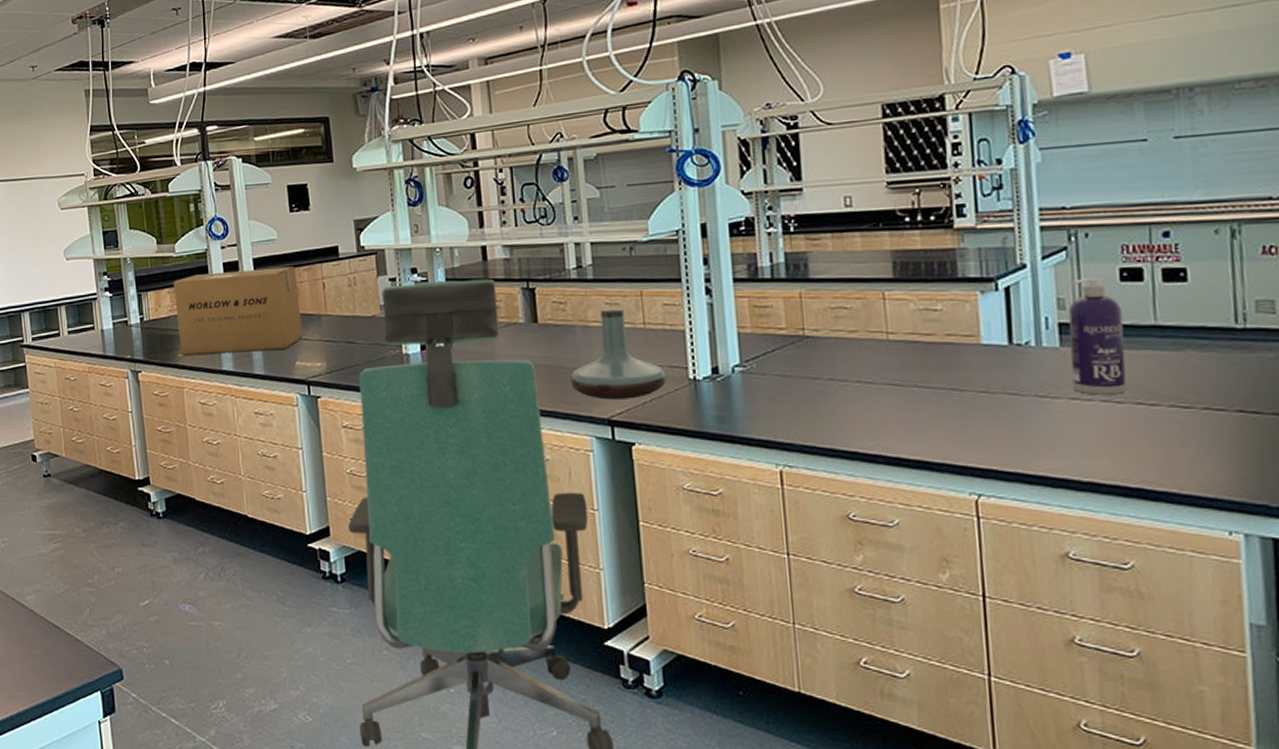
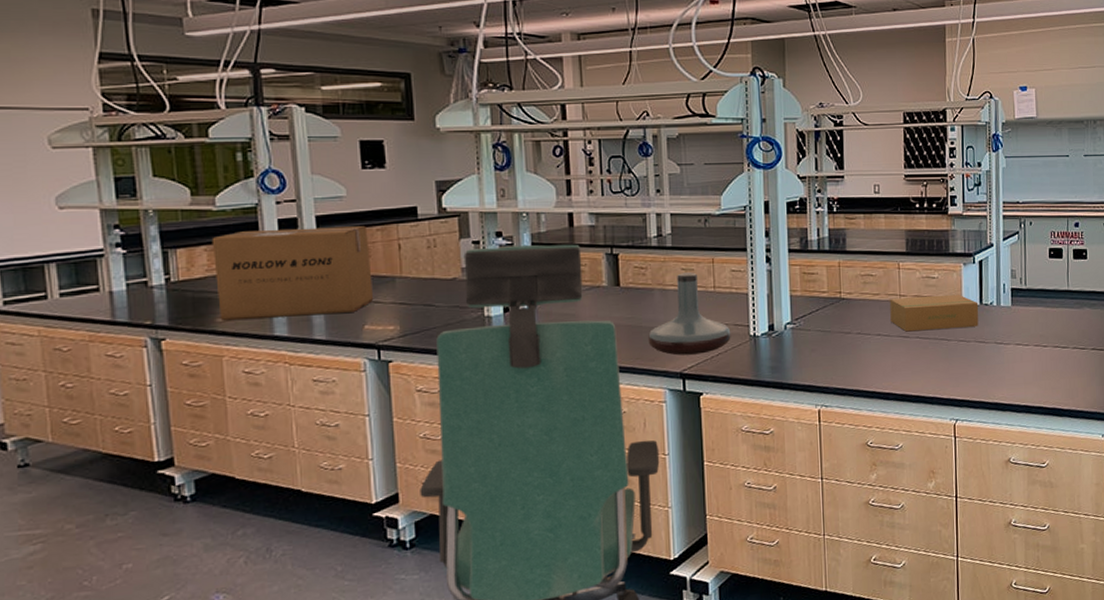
box: none [872,331,1008,379] -> present [890,294,979,332]
spray bottle: present [1068,277,1127,395] -> none [1017,255,1050,341]

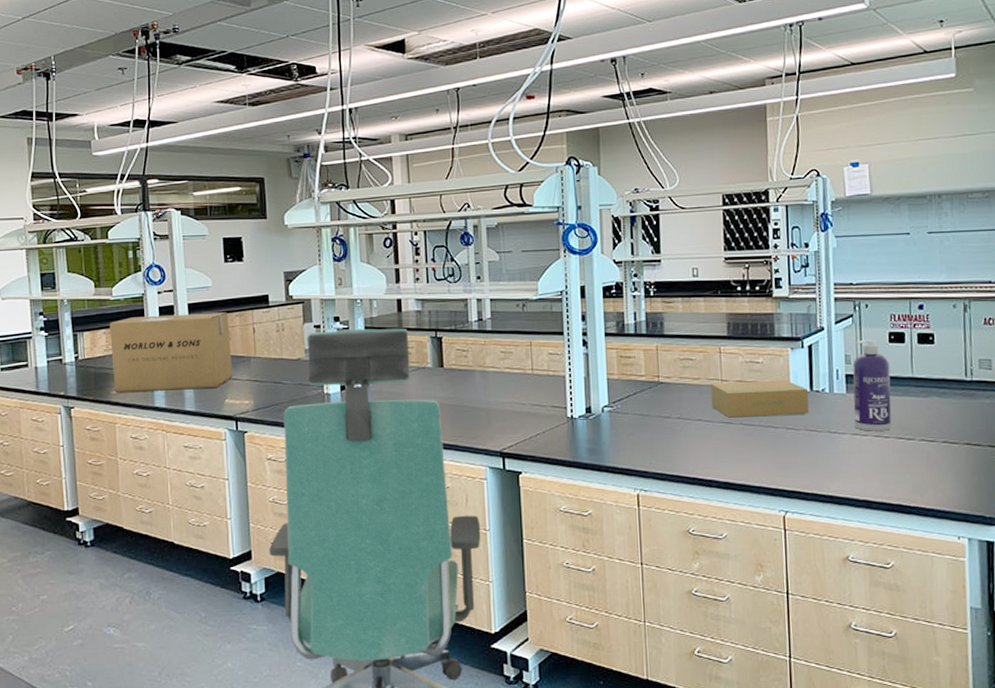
flask: present [648,272,731,356] -> none [470,355,549,435]
spray bottle: none [1017,255,1050,341] -> present [852,339,892,431]

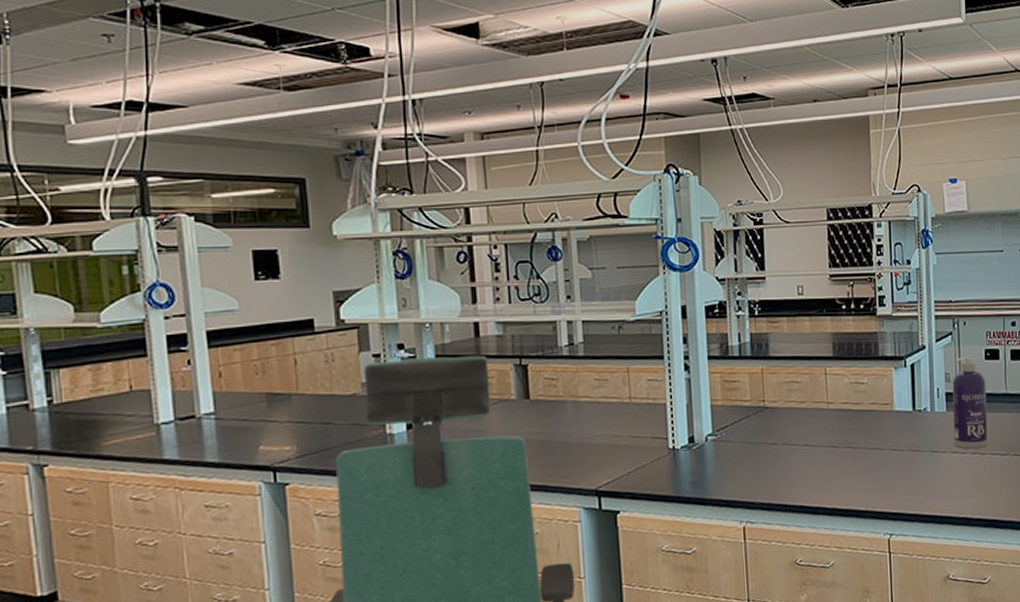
box: present [109,312,232,394] -> none [96,341,268,445]
box: present [711,380,809,418] -> none [817,400,912,442]

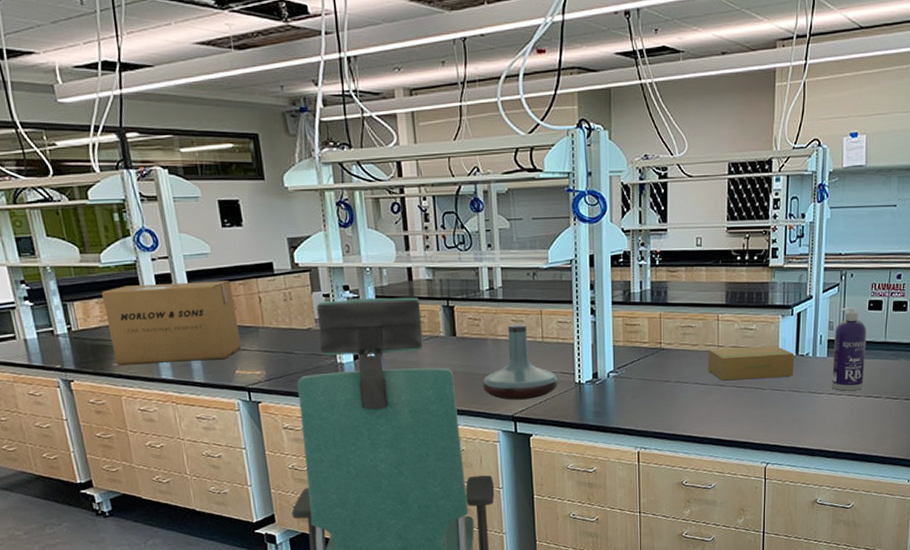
box: none [96,341,268,445] -> present [101,281,241,366]
flask: none [560,383,649,472] -> present [482,324,558,400]
box: none [817,400,912,442] -> present [708,345,795,381]

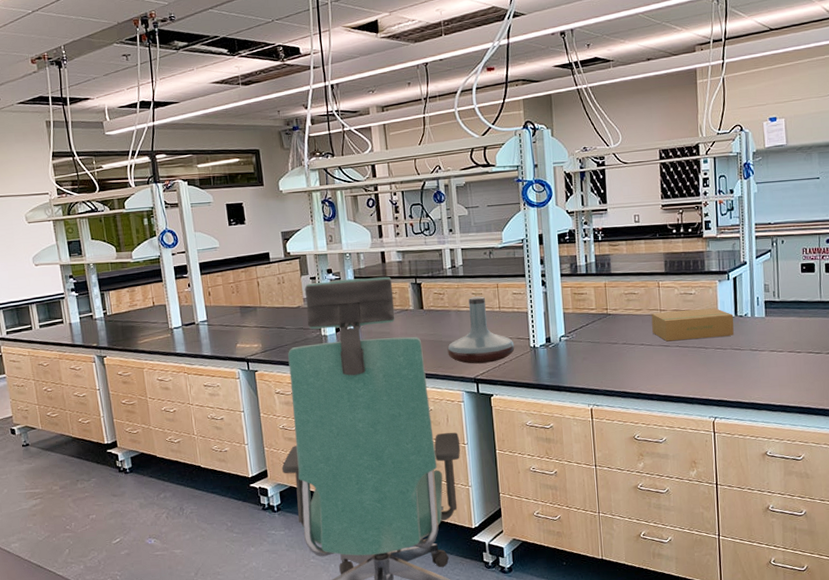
box: present [101,281,241,366] -> none [131,269,242,343]
spray bottle: present [832,307,867,391] -> none [771,270,803,348]

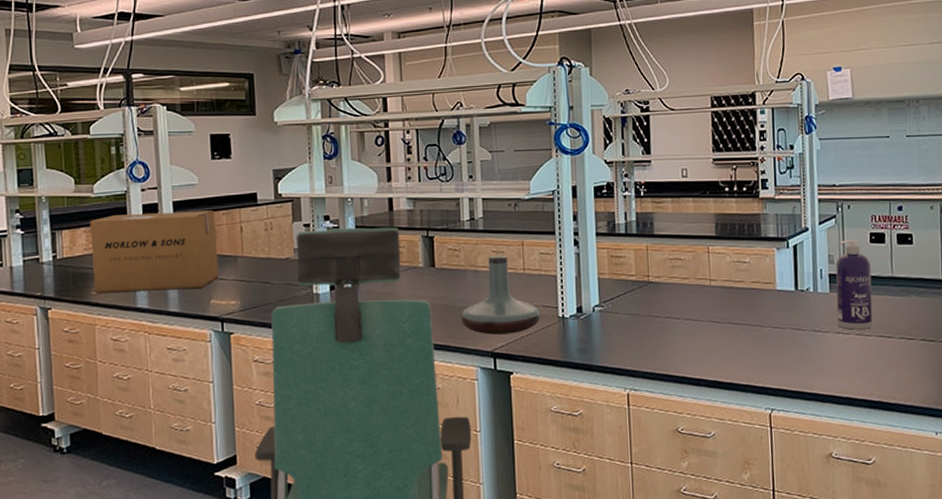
box: none [131,269,242,343] -> present [90,210,218,294]
box: present [651,307,734,342] -> none [699,279,794,317]
spray bottle: none [771,270,803,348] -> present [836,239,873,330]

